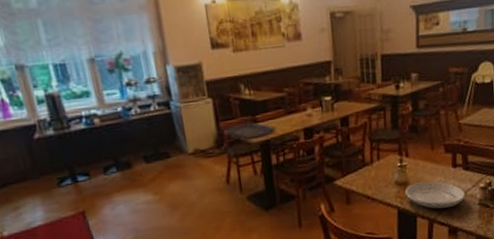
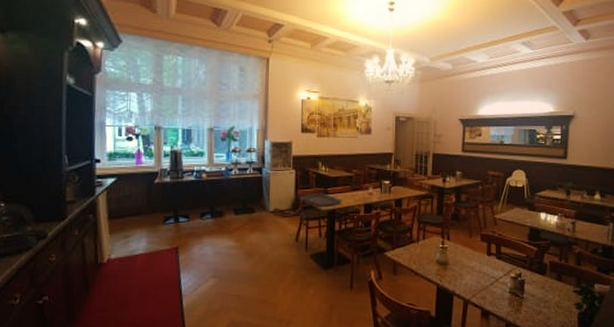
plate: present [405,181,466,209] -> none [445,264,498,291]

